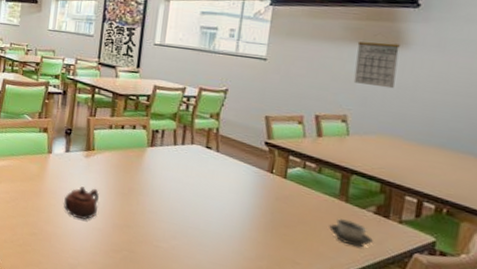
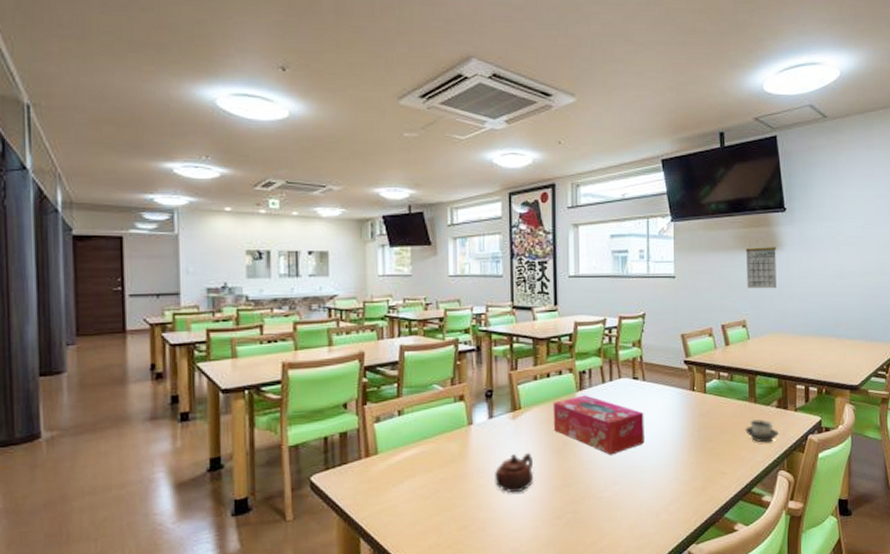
tissue box: none [122,151,213,212] -> present [553,395,644,455]

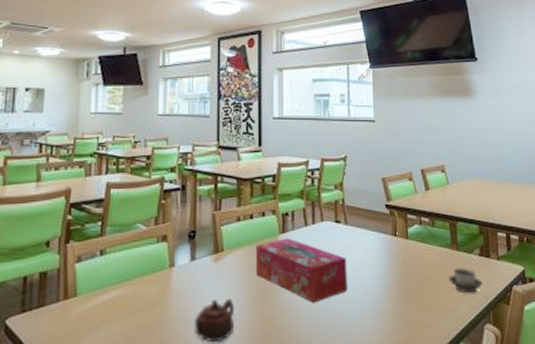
calendar: present [745,247,776,289] -> none [441,94,472,135]

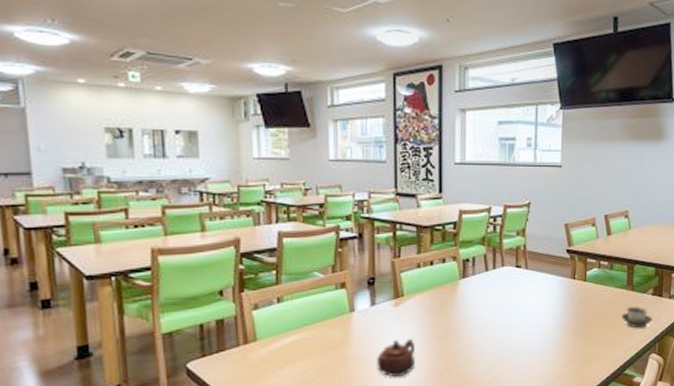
tissue box: present [255,238,347,303] -> none [435,282,526,341]

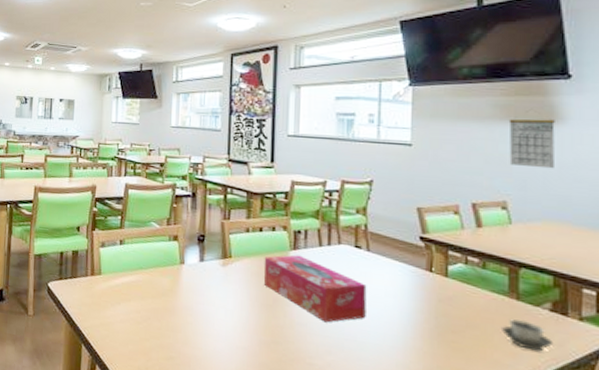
teapot: present [376,338,416,378] -> none [201,300,242,339]
tissue box: none [435,282,526,341] -> present [263,255,367,323]
calendar: none [631,138,662,180] -> present [508,118,555,169]

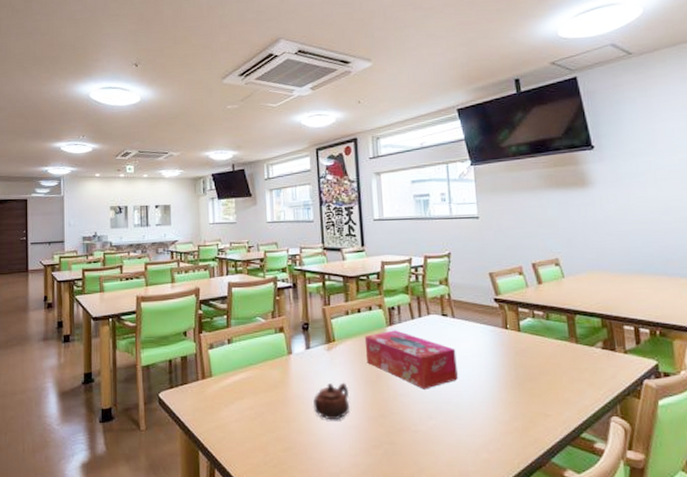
teapot: none [201,300,242,339] -> present [313,382,350,420]
cup: present [502,319,554,352] -> none [567,361,609,386]
calendar: present [508,118,555,169] -> none [552,184,590,227]

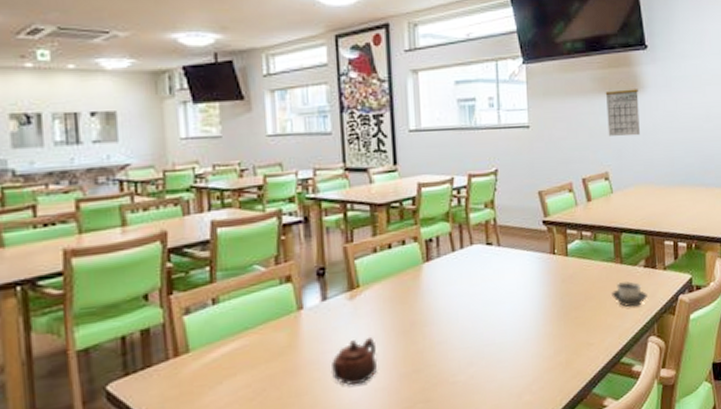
tissue box: present [364,330,458,389] -> none [396,266,502,333]
calendar: none [552,184,590,227] -> present [605,89,640,137]
cup: none [567,361,609,386] -> present [612,281,649,307]

